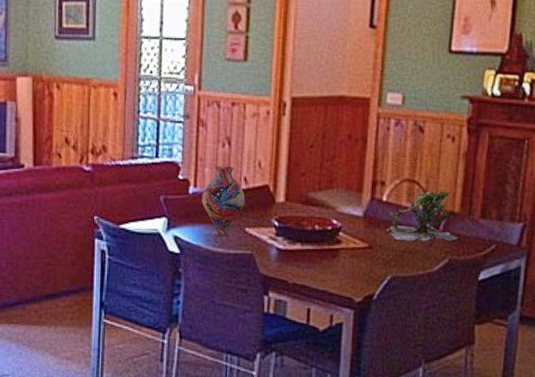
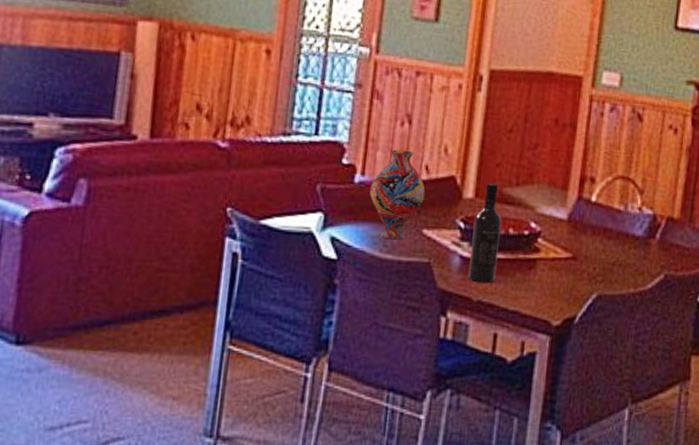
wine bottle: none [283,189,309,269] -> present [467,182,502,284]
plant: present [386,190,461,242] -> none [594,190,680,254]

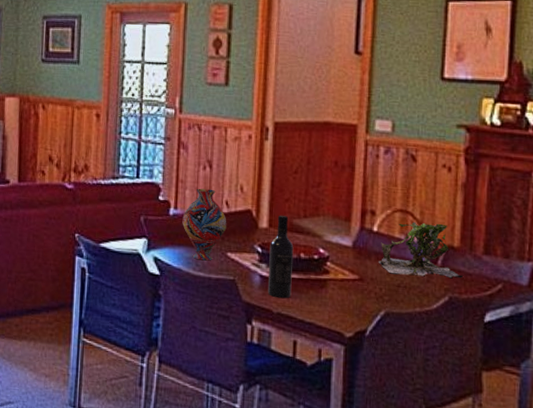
plant: none [594,190,680,254] -> present [378,222,463,279]

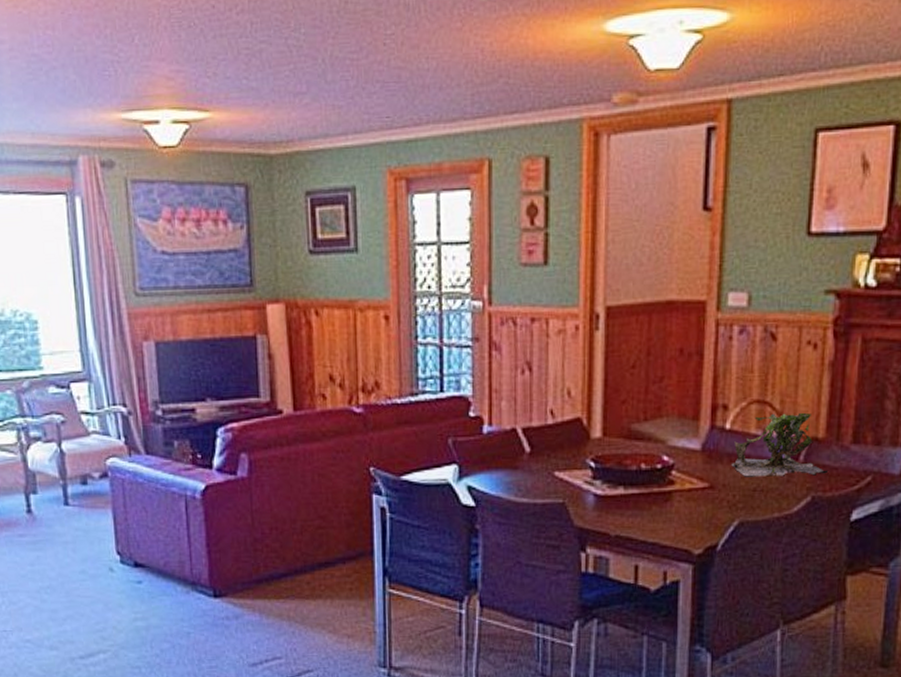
vase: present [182,188,227,261] -> none [499,397,553,484]
wine bottle: present [267,215,294,299] -> none [603,420,633,519]

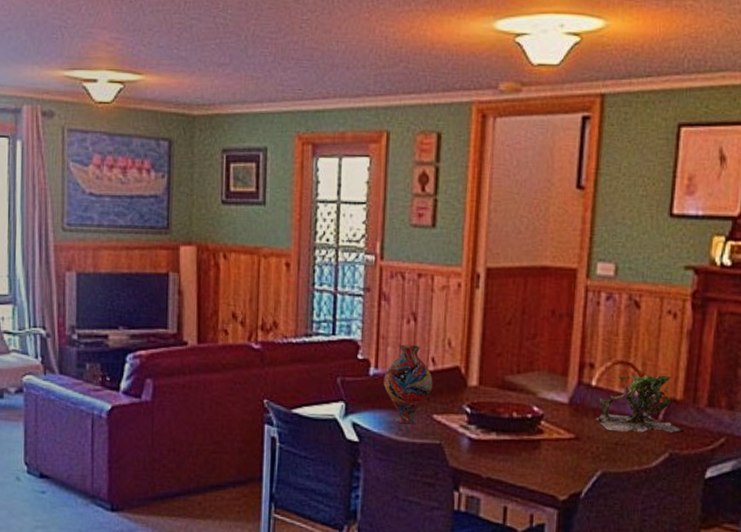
vase: none [499,397,553,484] -> present [383,344,433,424]

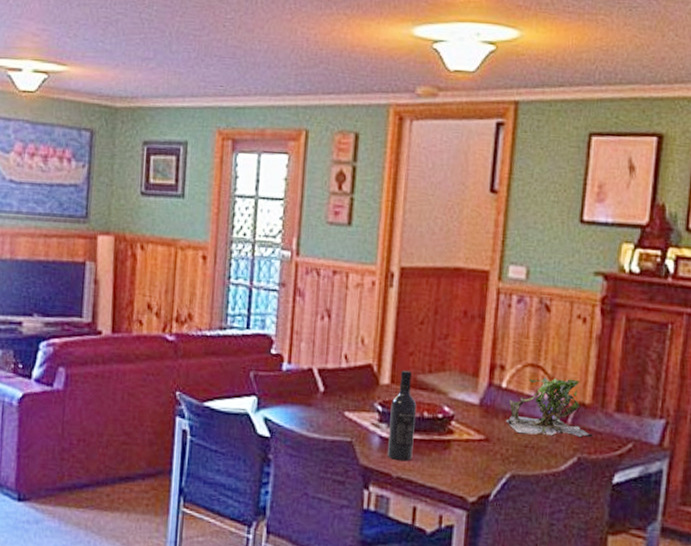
vase: present [383,344,433,424] -> none [296,340,346,421]
wine bottle: none [476,371,506,462] -> present [387,370,417,462]

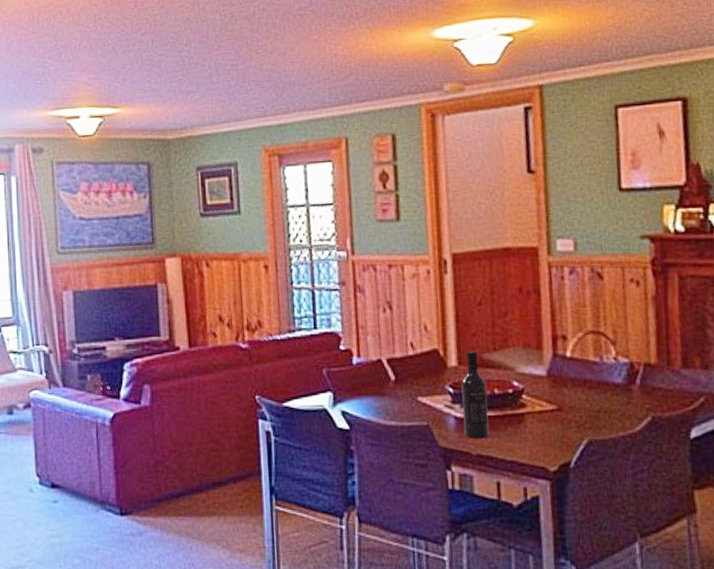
plant: present [506,377,593,438] -> none [575,341,663,400]

